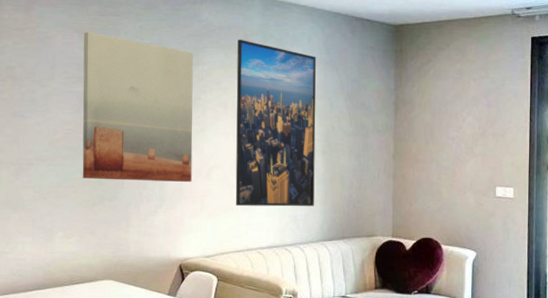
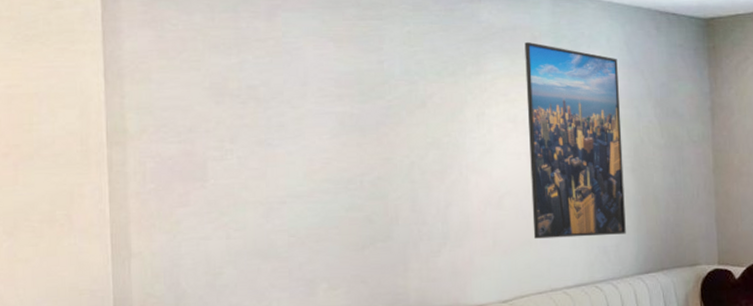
wall art: present [82,32,194,182] -> none [339,40,480,217]

